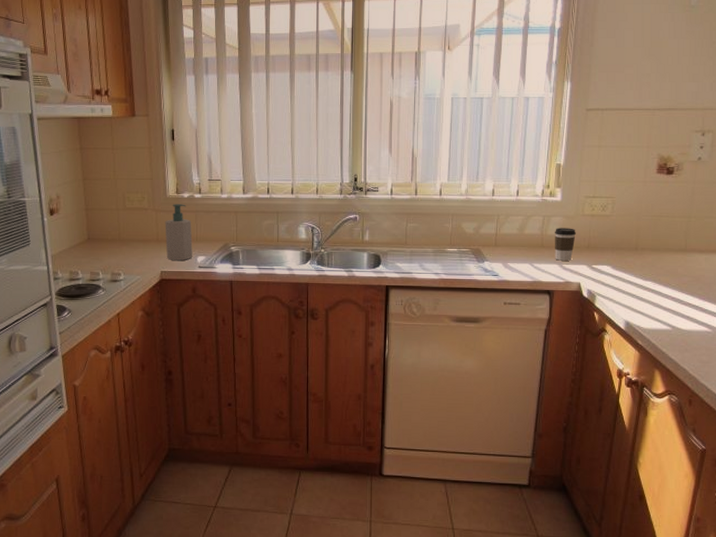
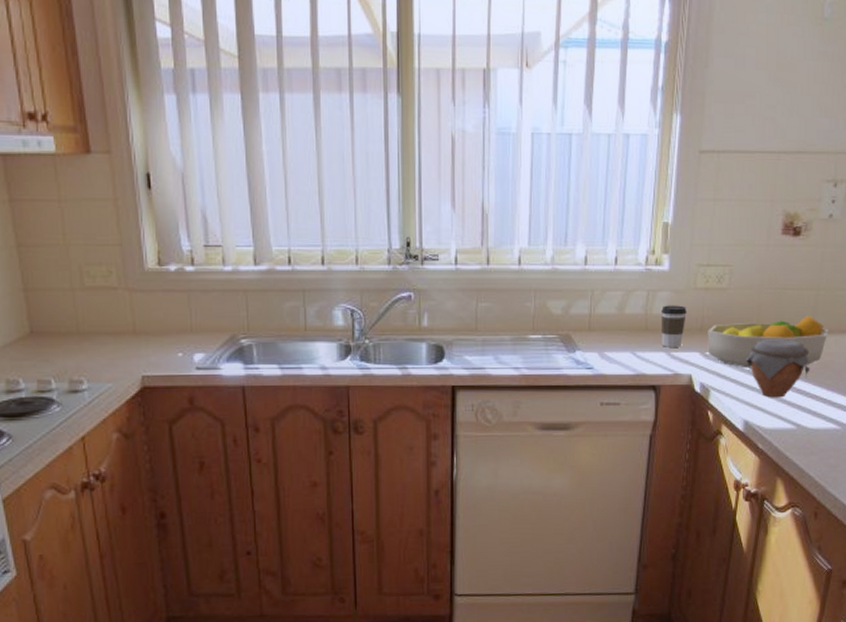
soap bottle: present [165,204,193,260] -> none [144,280,186,360]
fruit bowl: none [594,237,699,279] -> present [707,314,829,368]
jar: none [626,255,683,304] -> present [745,338,810,398]

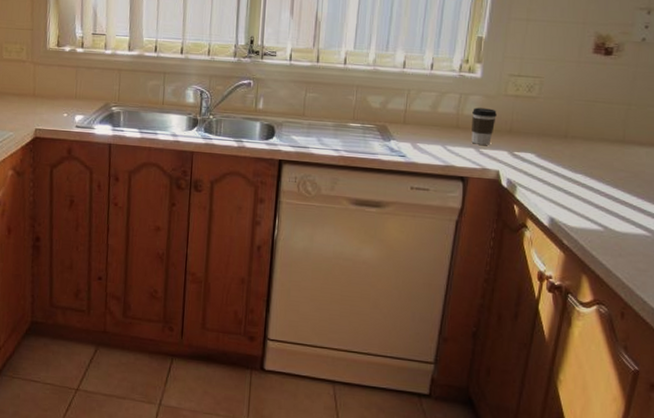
fruit bowl: present [707,314,829,368] -> none [516,126,640,173]
jar: present [745,338,810,398] -> none [552,144,619,200]

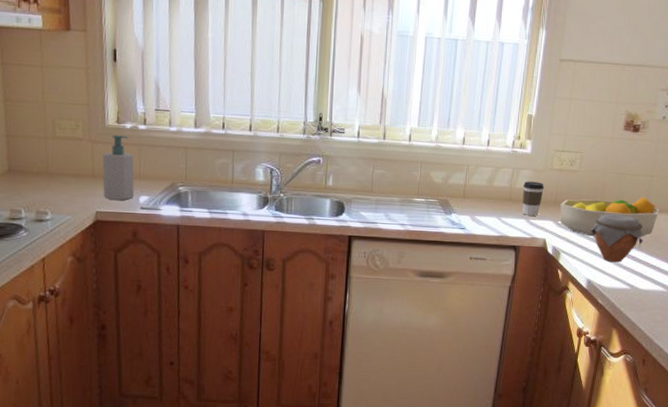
soap bottle: none [42,57,72,119] -> present [102,135,135,200]
fruit bowl: none [516,126,640,173] -> present [560,196,659,237]
jar: none [552,144,619,200] -> present [590,213,643,263]

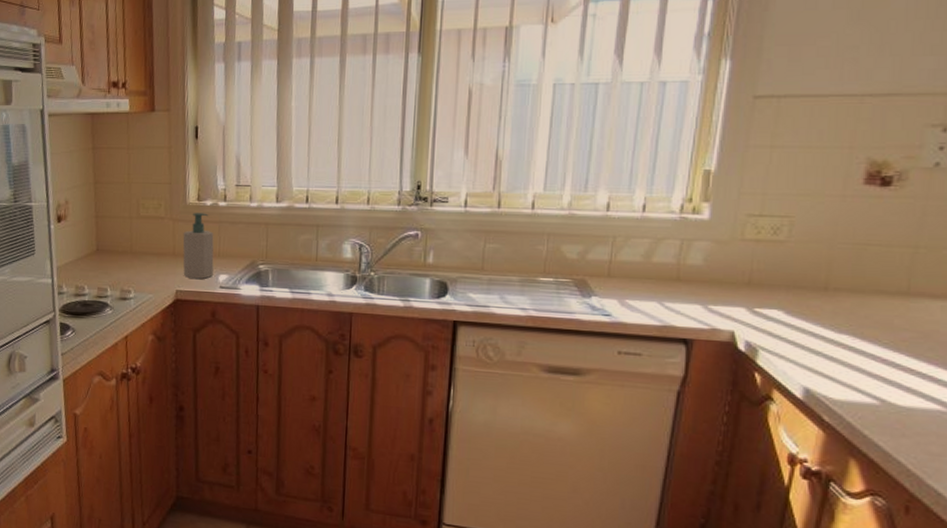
coffee cup: present [522,181,544,216] -> none [696,255,731,301]
fruit bowl: present [560,196,659,237] -> none [757,275,931,333]
jar: present [590,213,643,263] -> none [807,298,902,367]

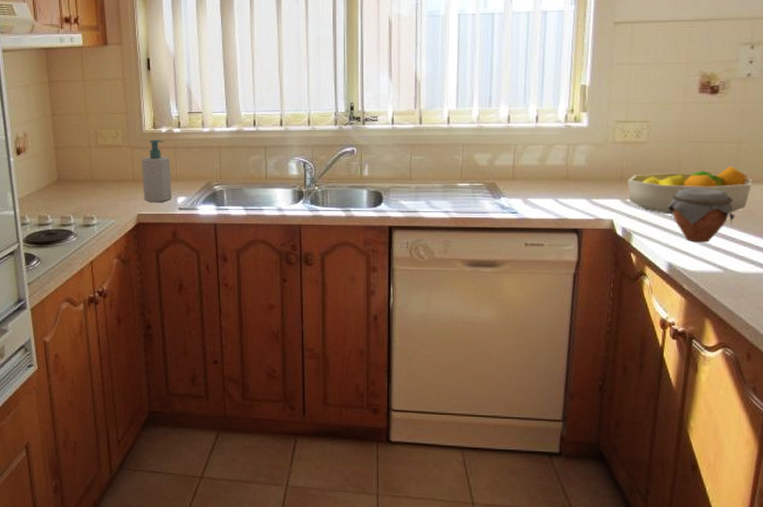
fruit bowl: none [757,275,931,333] -> present [627,165,753,215]
jar: none [807,298,902,367] -> present [666,187,734,243]

